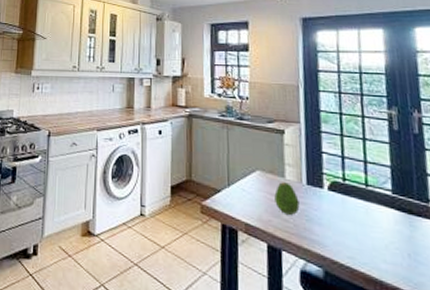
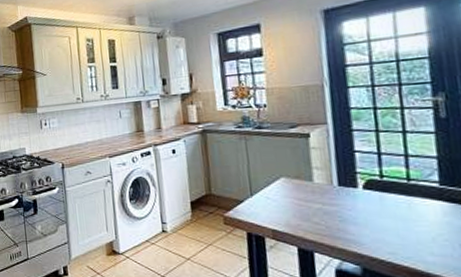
fruit: present [274,182,300,215] -> none [302,186,332,217]

